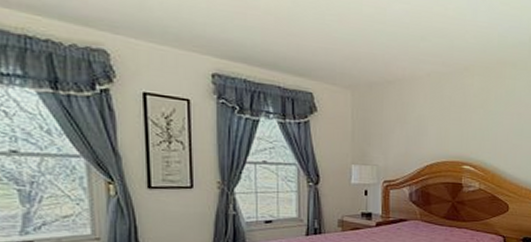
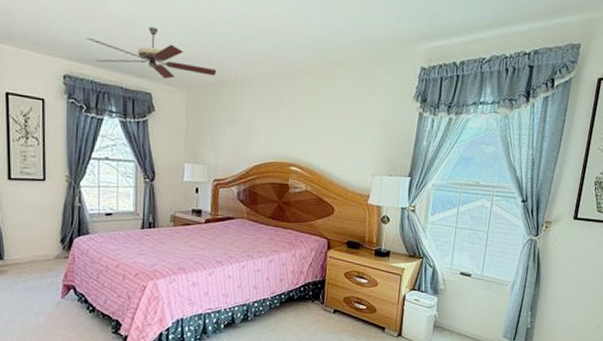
ceiling fan: none [237,24,383,78] -> present [86,27,217,79]

